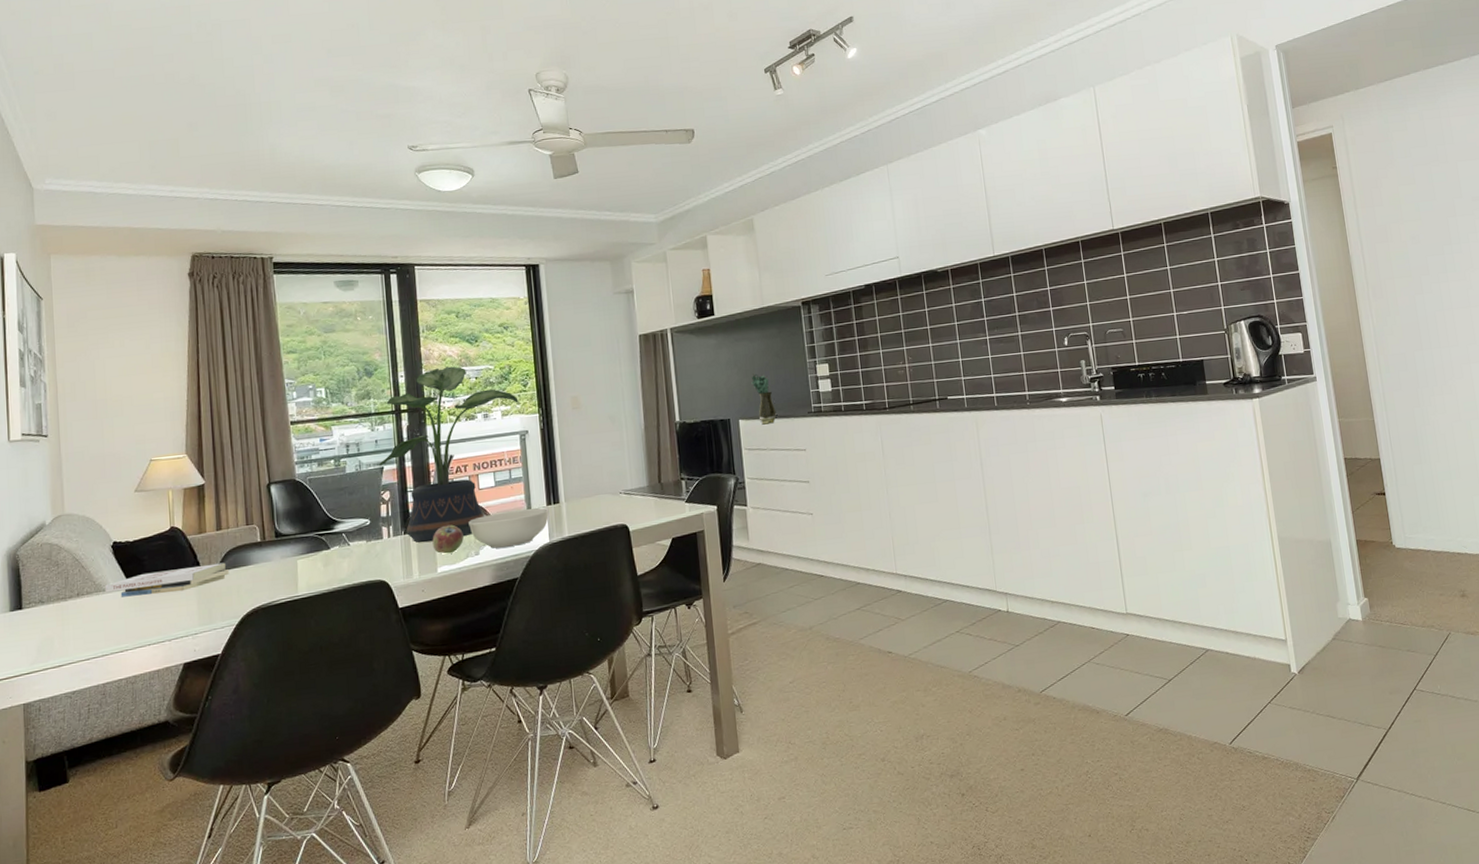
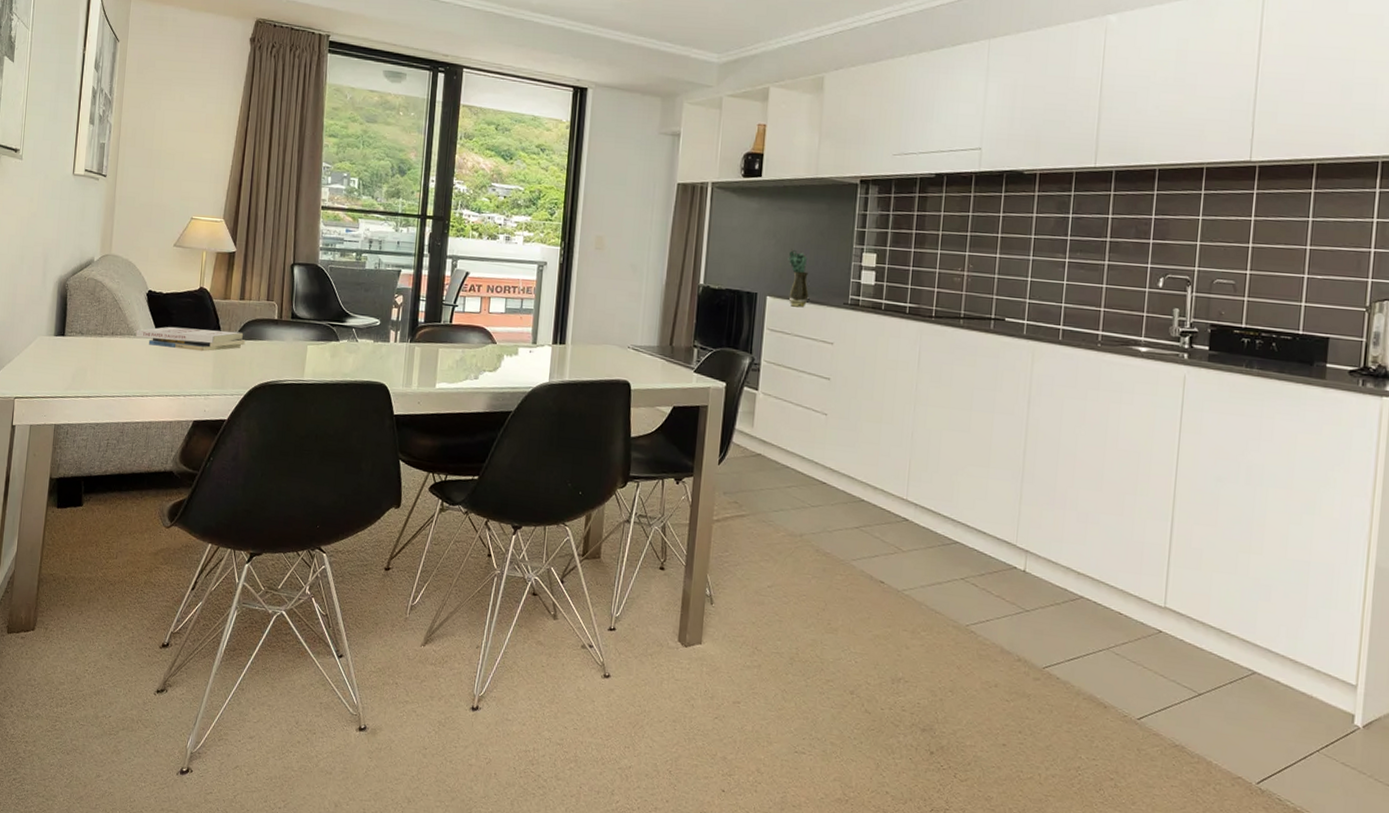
potted plant: present [379,366,519,543] -> none [398,179,543,357]
fruit: present [432,524,464,554] -> none [435,342,466,372]
bowl: present [468,507,549,549] -> none [473,340,554,379]

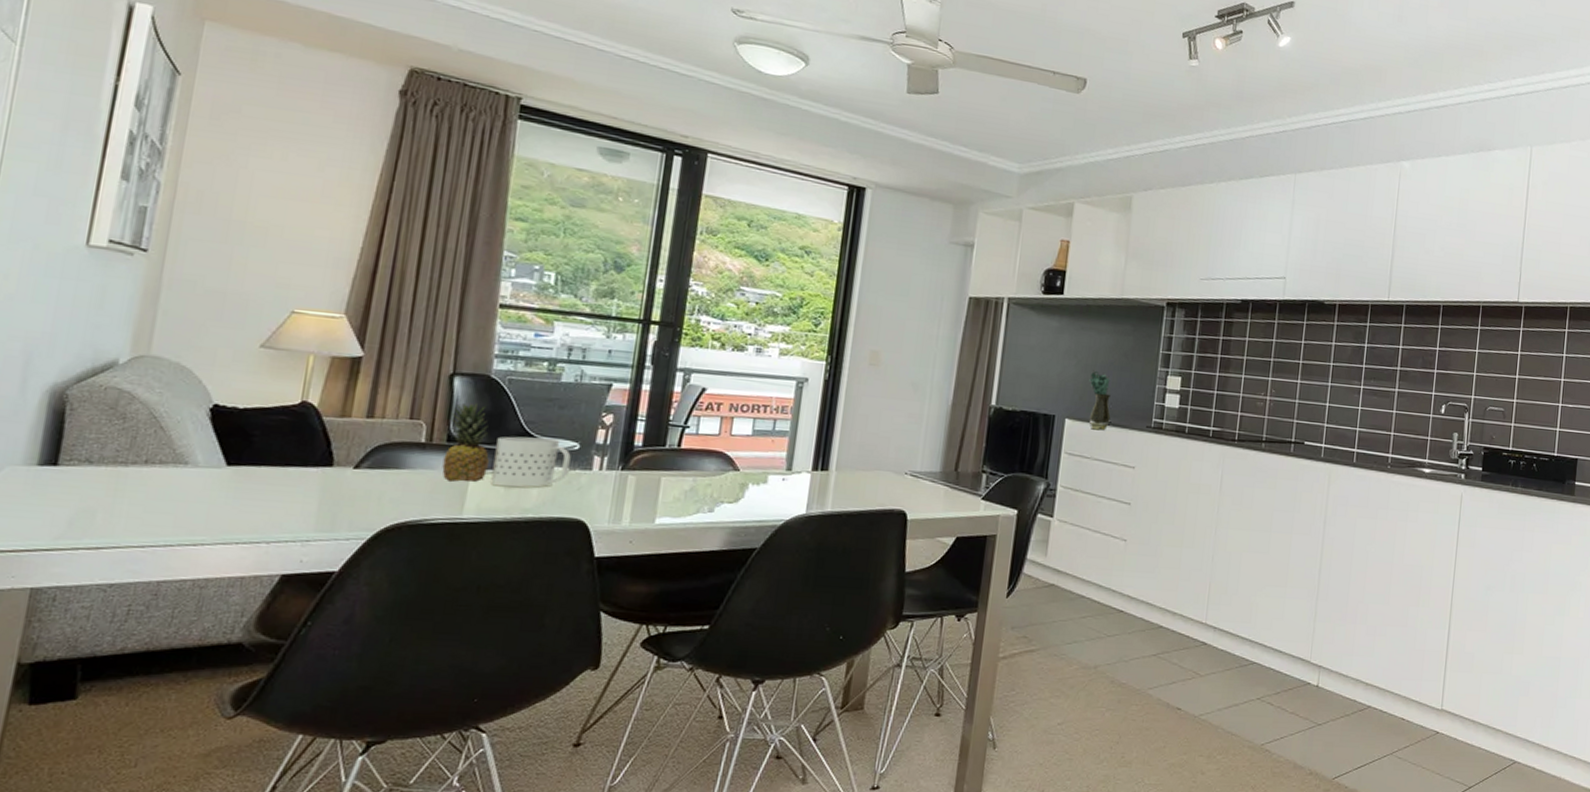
books: present [136,326,246,352] -> none [188,451,374,485]
fruit: none [289,287,319,352] -> present [442,403,489,483]
mug: none [321,314,375,357] -> present [491,436,571,489]

